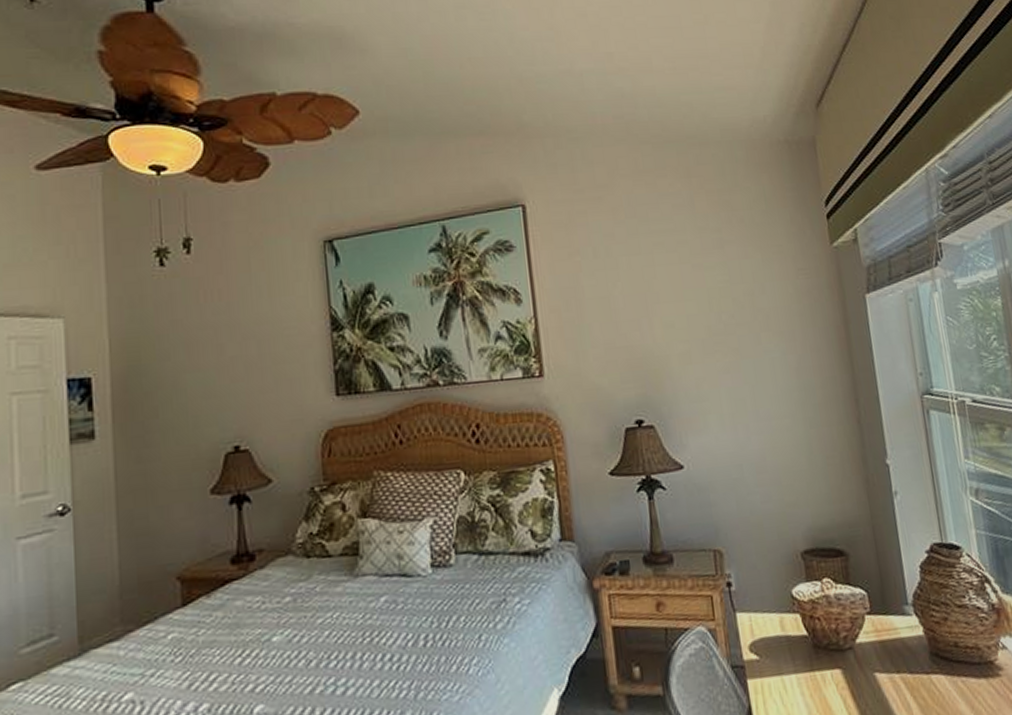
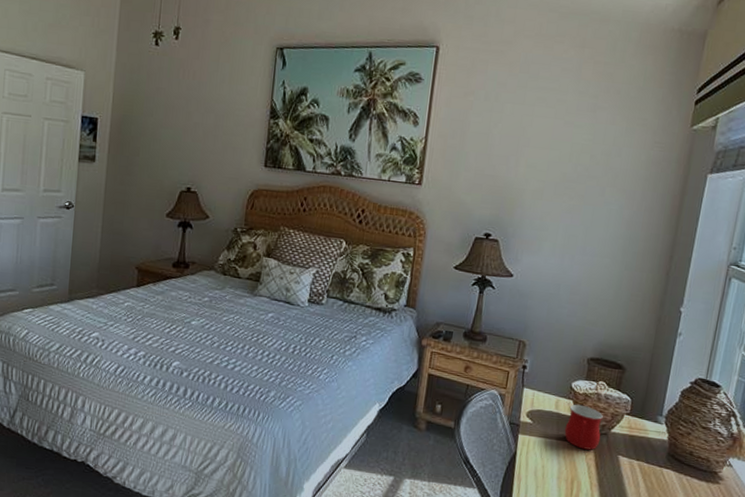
mug: none [797,616,847,678] -> present [564,404,604,450]

